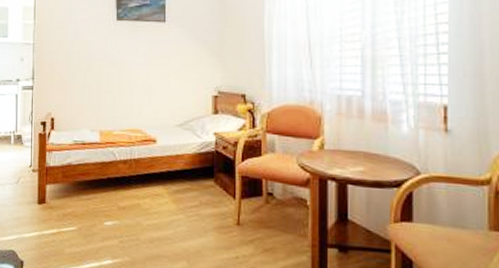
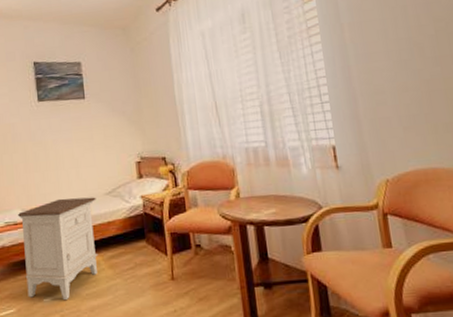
nightstand: none [87,124,167,227] -> present [18,197,98,300]

